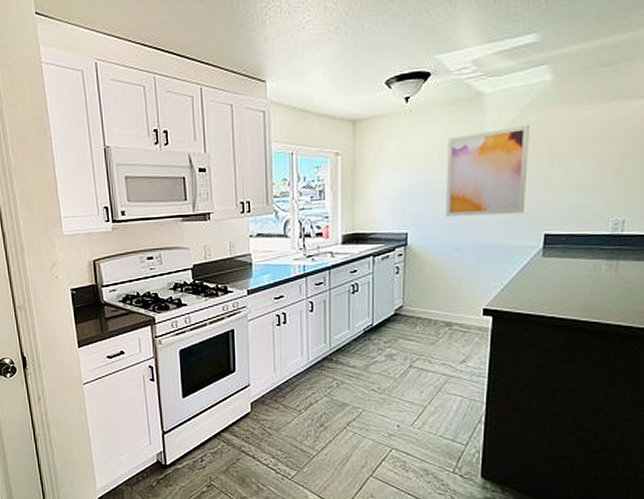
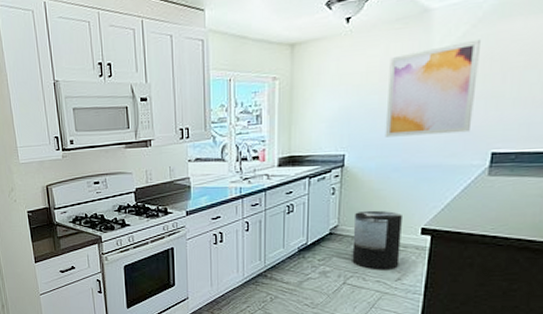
trash can: none [417,290,464,351] -> present [352,210,402,269]

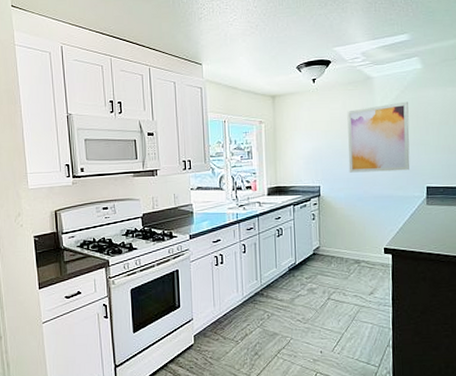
trash can: present [352,210,402,269] -> none [332,233,371,285]

